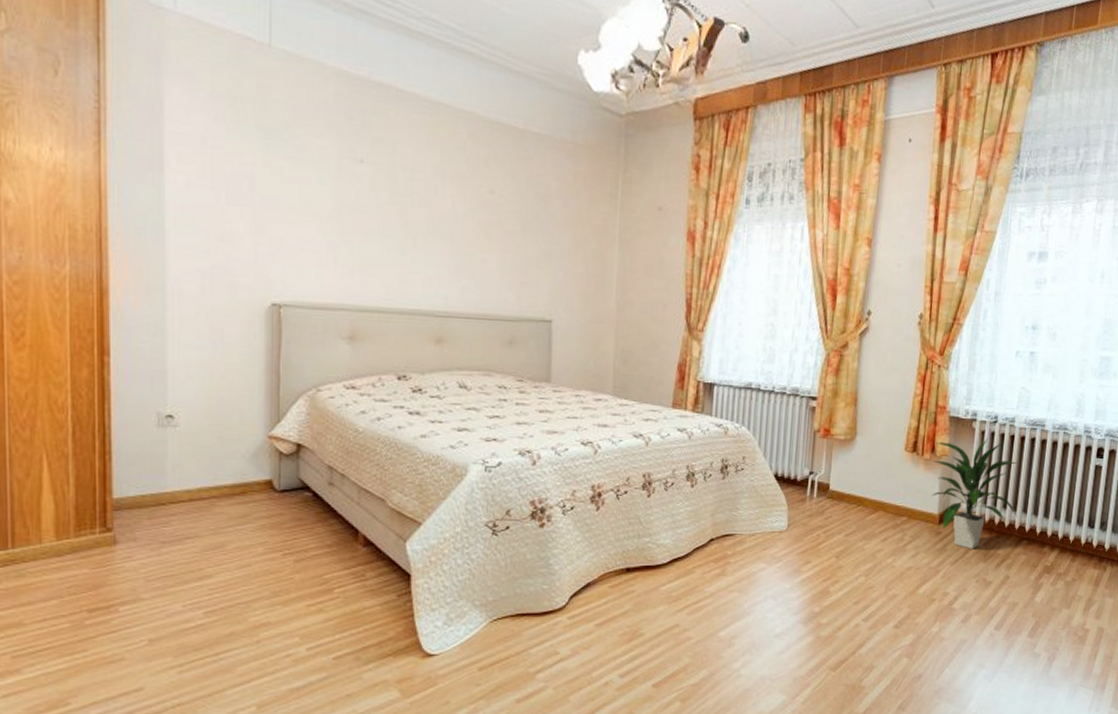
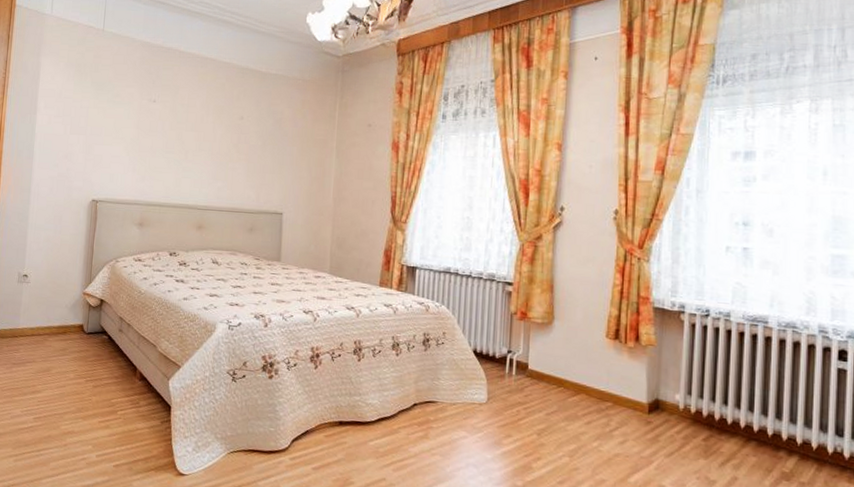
indoor plant: present [929,437,1018,549] -> none [634,330,740,444]

